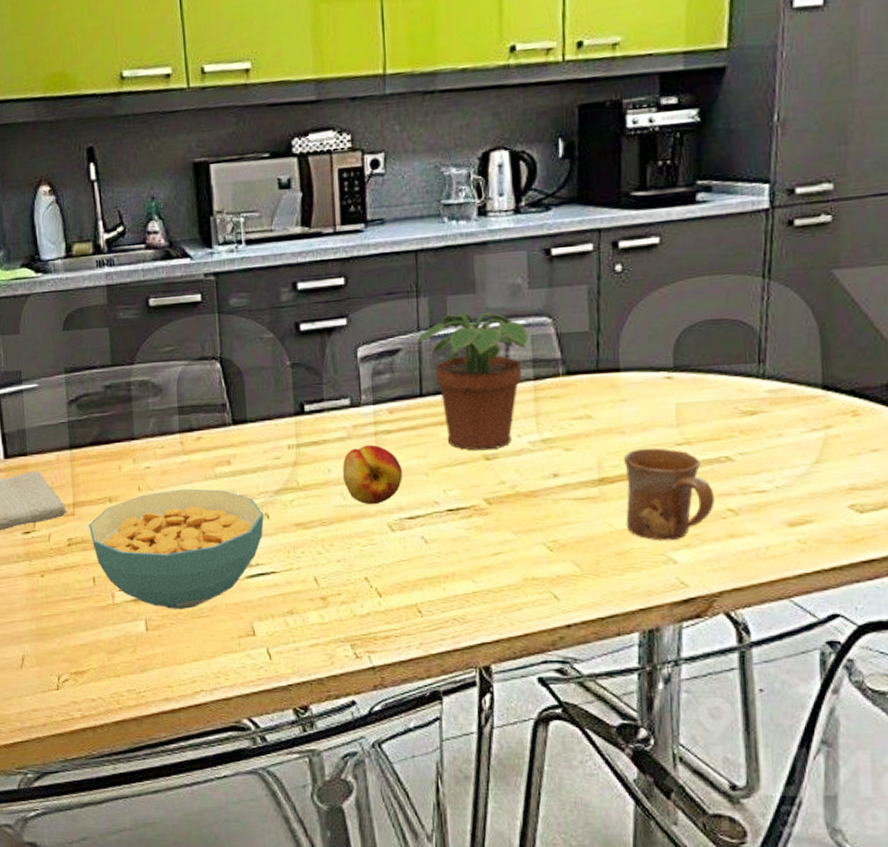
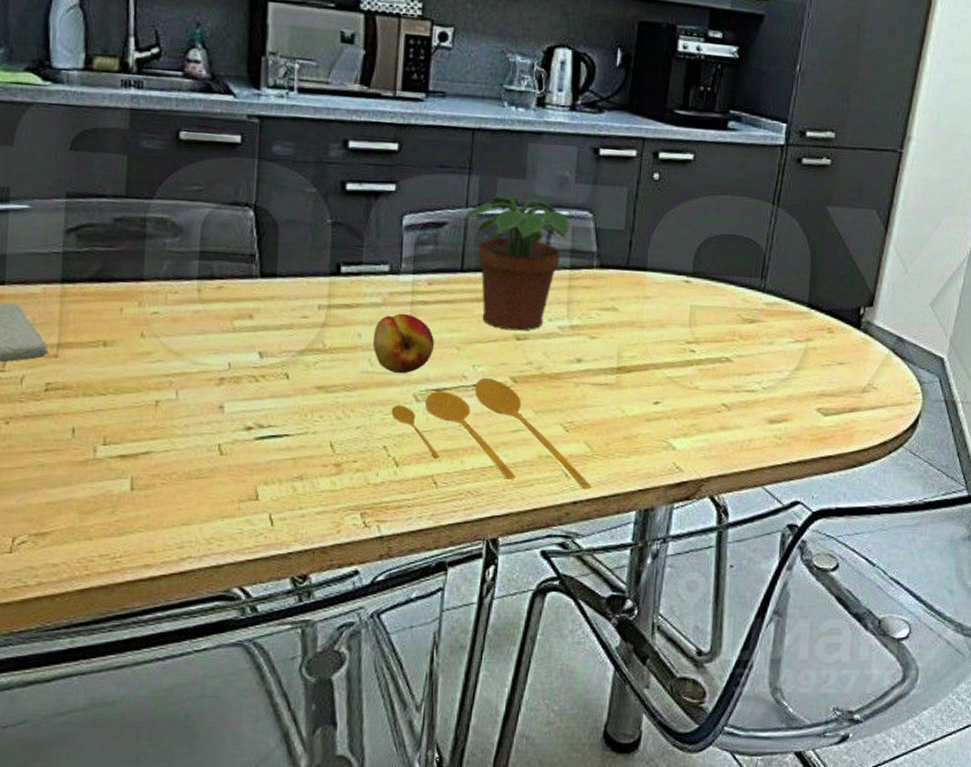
cereal bowl: present [89,488,264,609] -> none [74,339,283,469]
spoon: none [368,501,586,612] -> present [391,377,592,490]
mug: present [624,447,715,541] -> none [636,343,713,429]

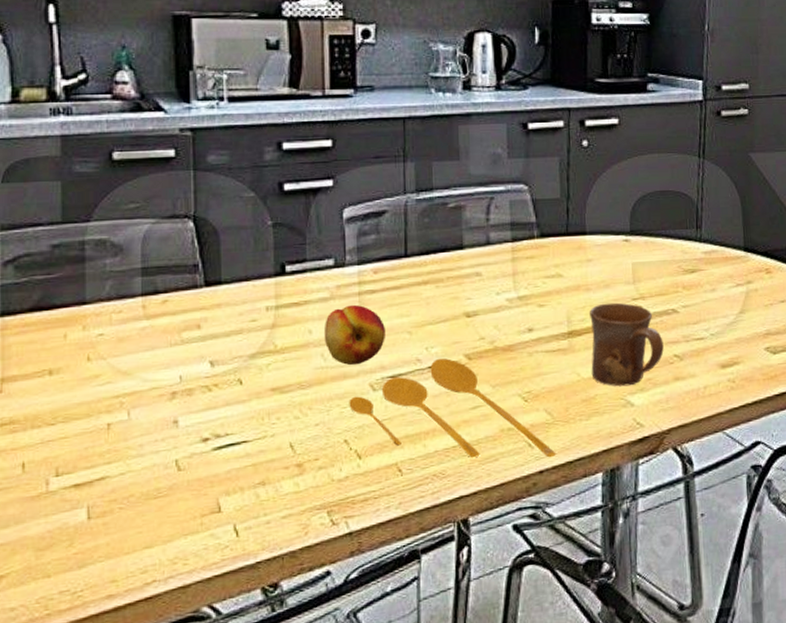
potted plant: present [461,195,571,331] -> none [401,178,508,309]
mug: none [636,343,713,429] -> present [590,302,664,387]

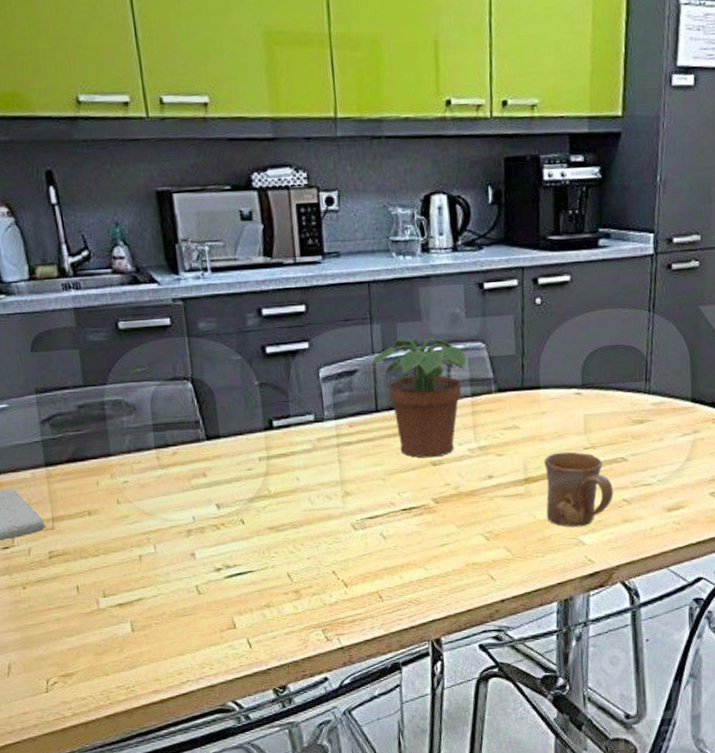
fruit: present [323,304,385,365] -> none [309,455,363,508]
spoon: present [349,358,556,458] -> none [334,501,516,589]
potted plant: none [401,178,508,309] -> present [370,337,467,458]

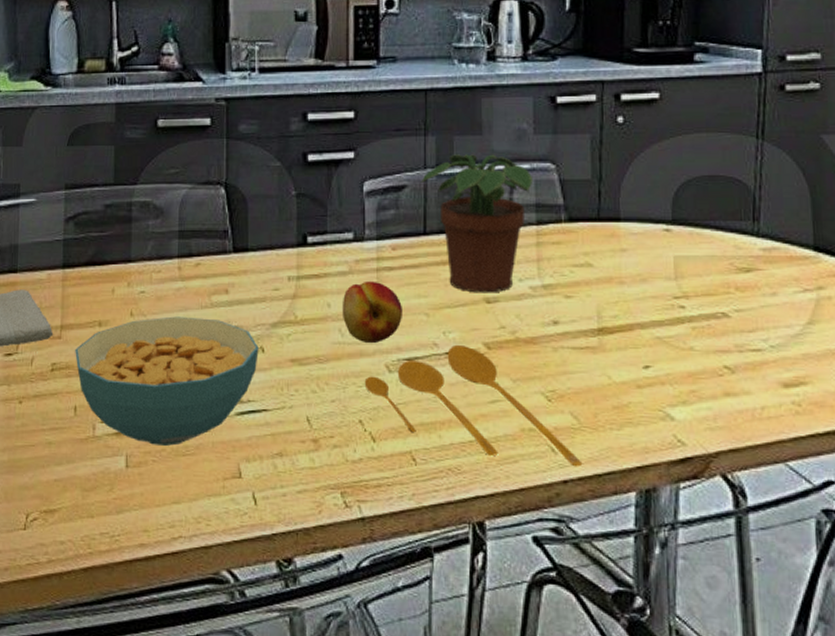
cereal bowl: none [69,499,240,611] -> present [75,316,259,446]
fruit: none [309,455,363,508] -> present [342,280,402,343]
spoon: none [334,501,516,589] -> present [364,344,583,467]
mug: present [544,451,613,528] -> none [623,299,711,397]

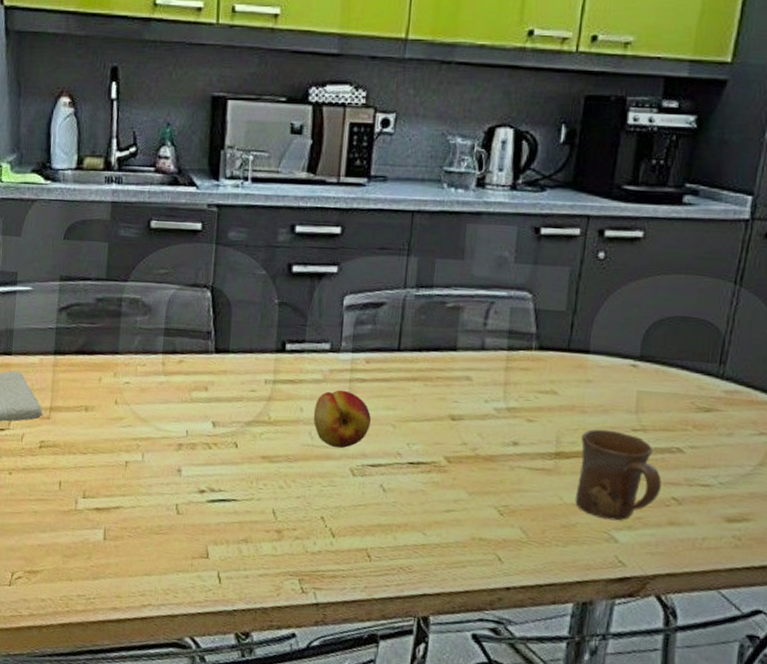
cereal bowl: present [75,316,259,446] -> none [62,407,233,524]
spoon: present [364,344,583,467] -> none [329,455,526,577]
potted plant: present [421,154,534,293] -> none [399,276,509,411]
mug: none [623,299,711,397] -> present [575,429,662,521]

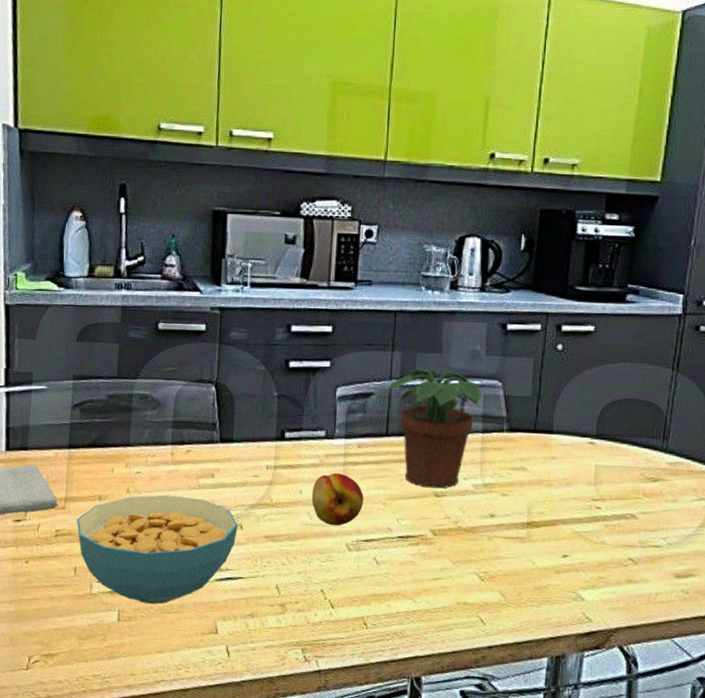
cereal bowl: none [62,407,233,524] -> present [77,495,238,604]
potted plant: none [399,276,509,411] -> present [386,368,483,489]
mug: present [575,429,662,521] -> none [546,500,619,581]

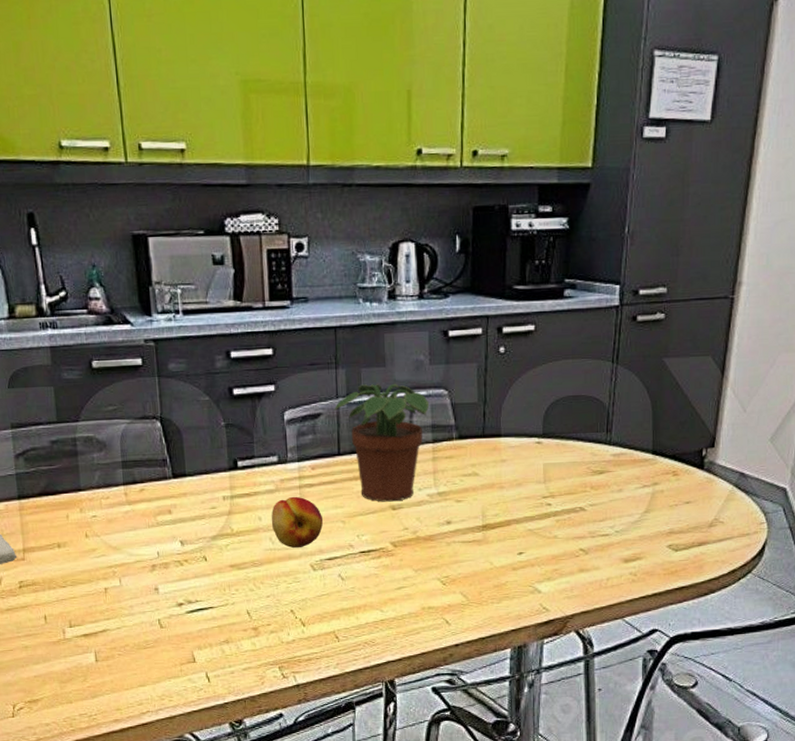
cereal bowl: present [77,495,238,604] -> none [39,535,202,642]

